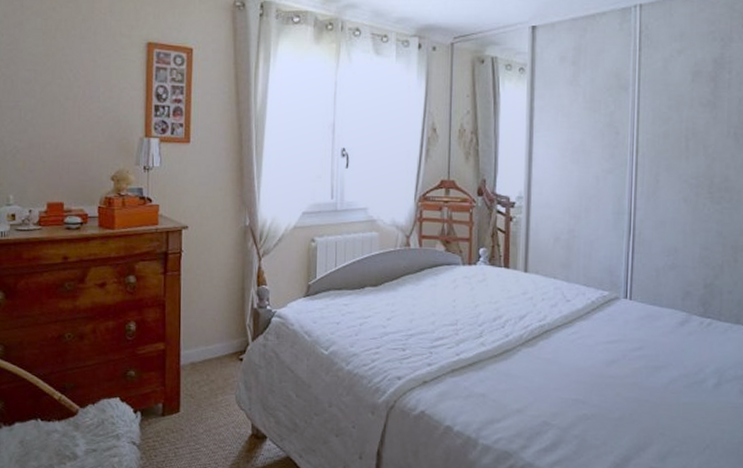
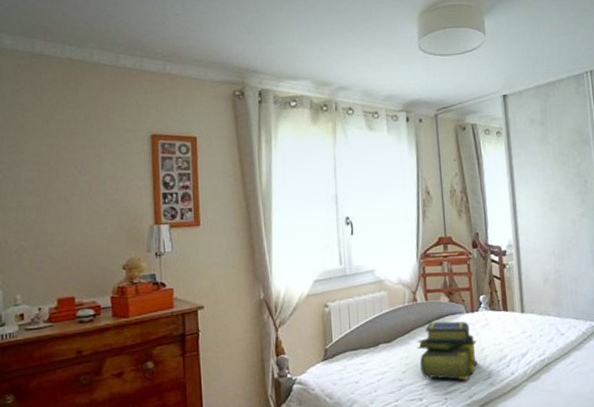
stack of books: none [405,270,470,336] -> present [416,321,478,380]

